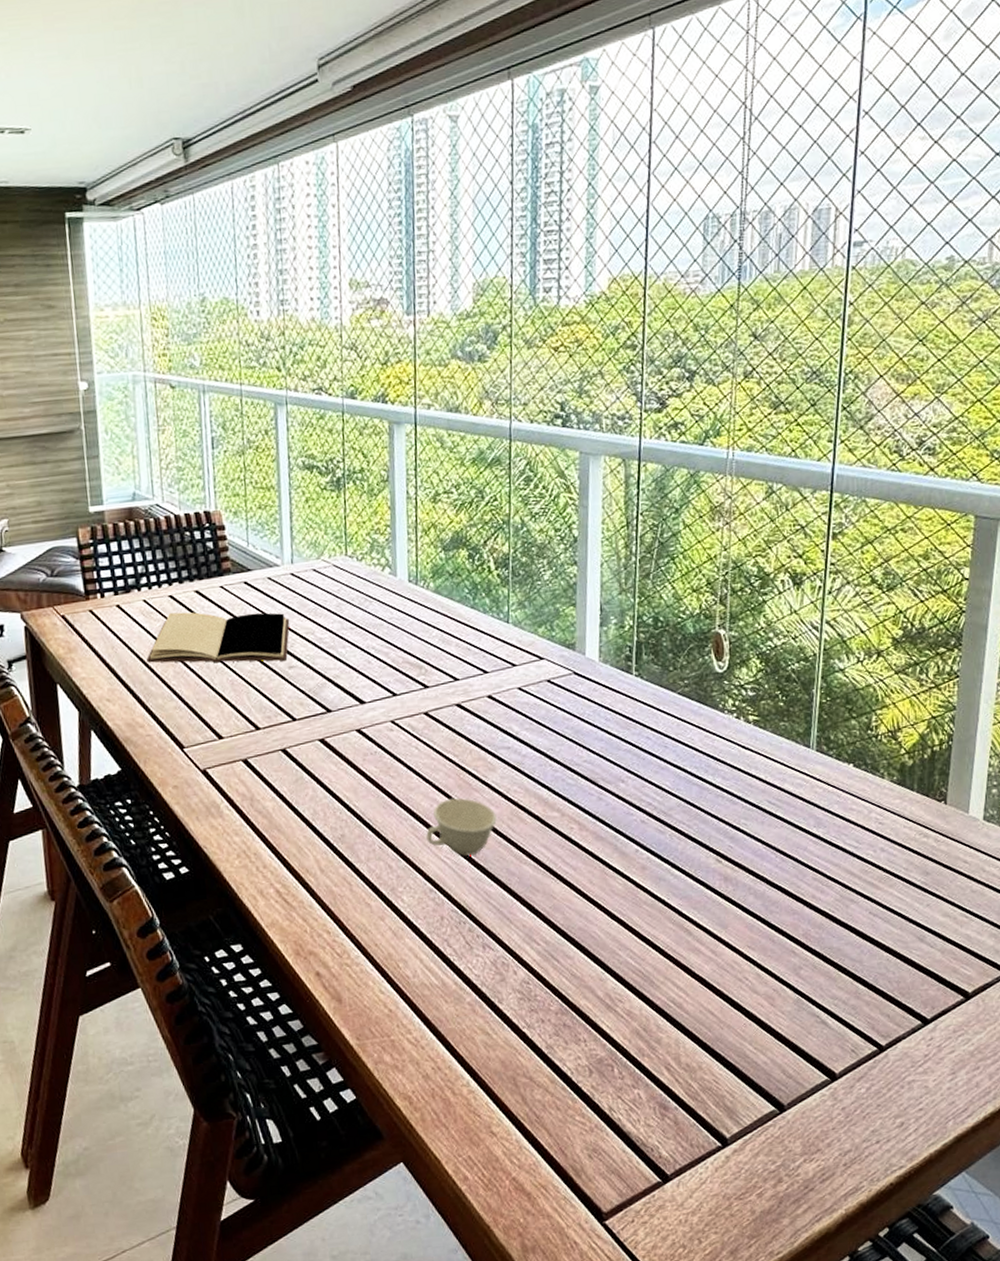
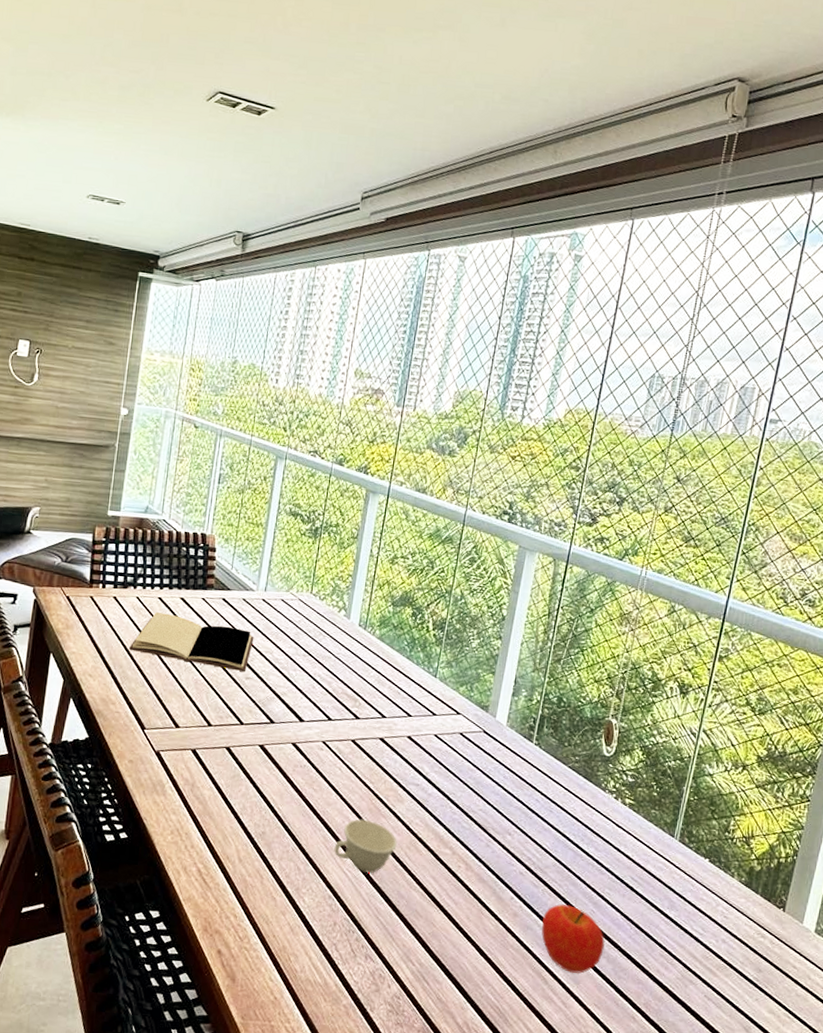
fruit: none [674,845,749,919] -> present [541,904,605,974]

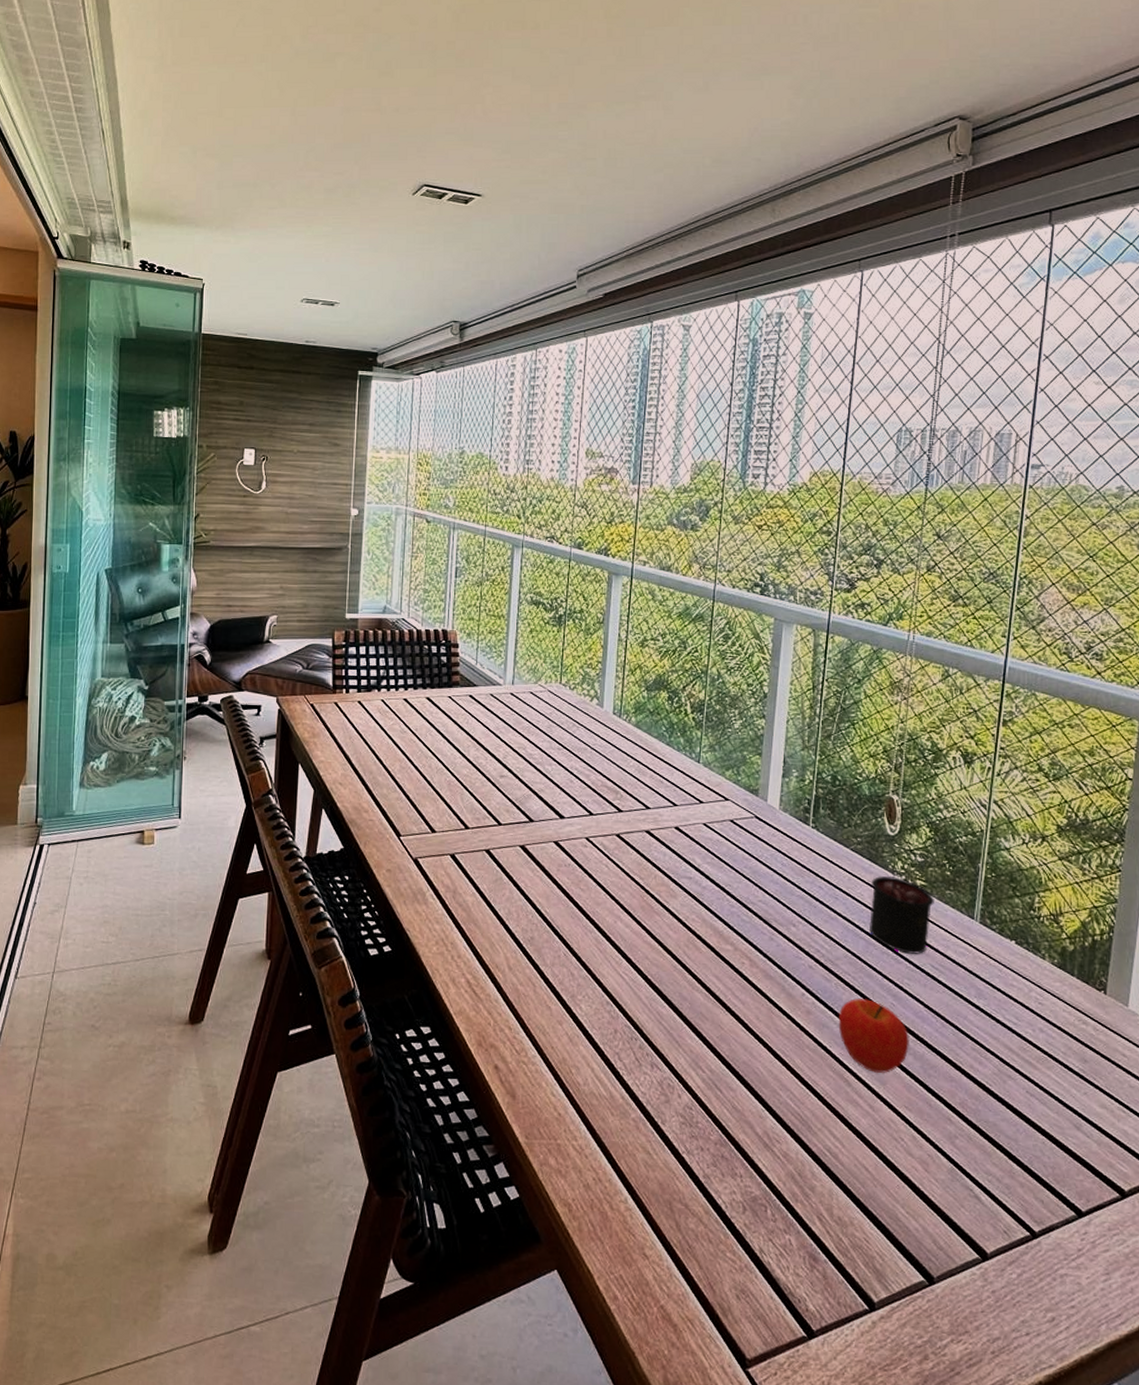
book: present [129,612,254,671] -> none [378,714,505,769]
teacup: present [334,819,397,873] -> none [608,918,674,975]
candle: none [578,789,640,867] -> present [870,870,934,954]

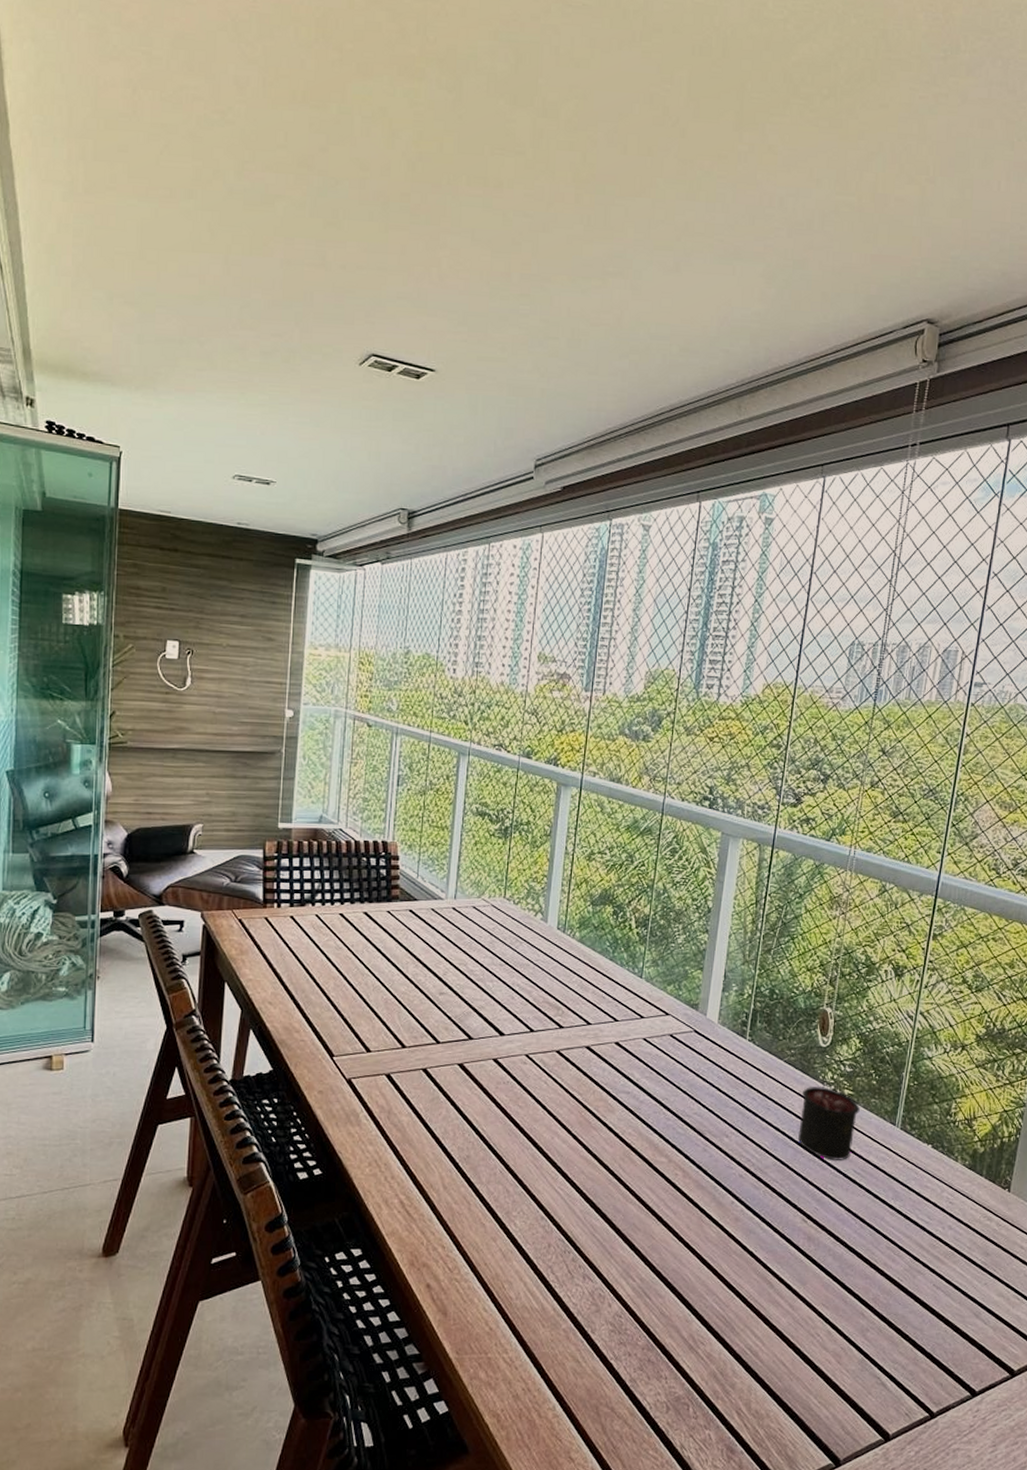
fruit: present [838,998,909,1074] -> none [764,1203,830,1275]

